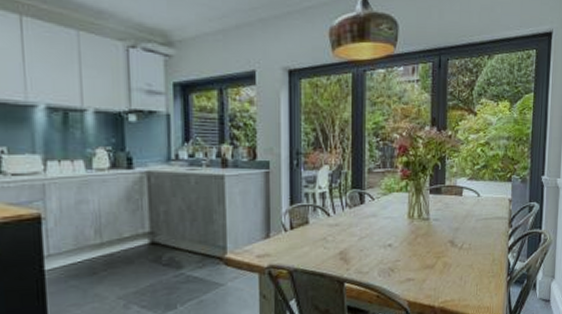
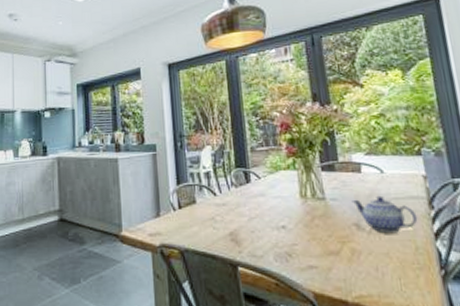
teapot: none [450,216,499,249] -> present [351,195,418,234]

